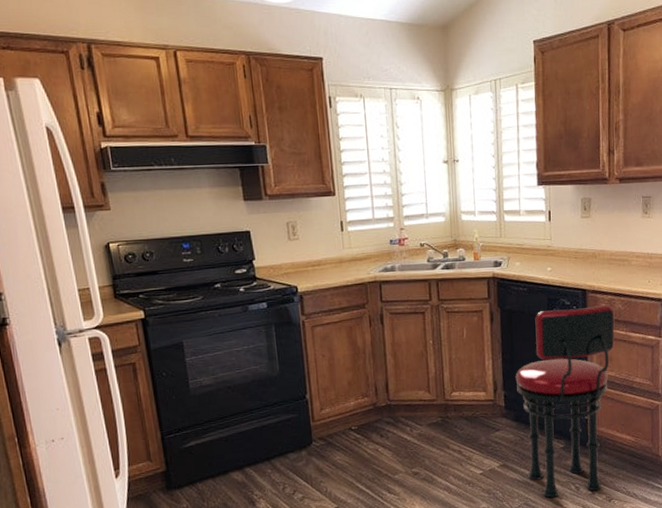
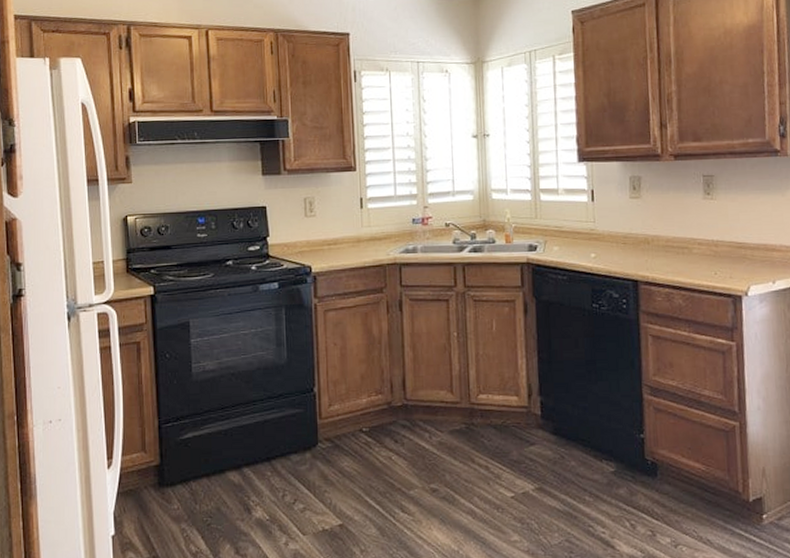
stool: present [515,305,615,498] -> none [553,300,676,536]

